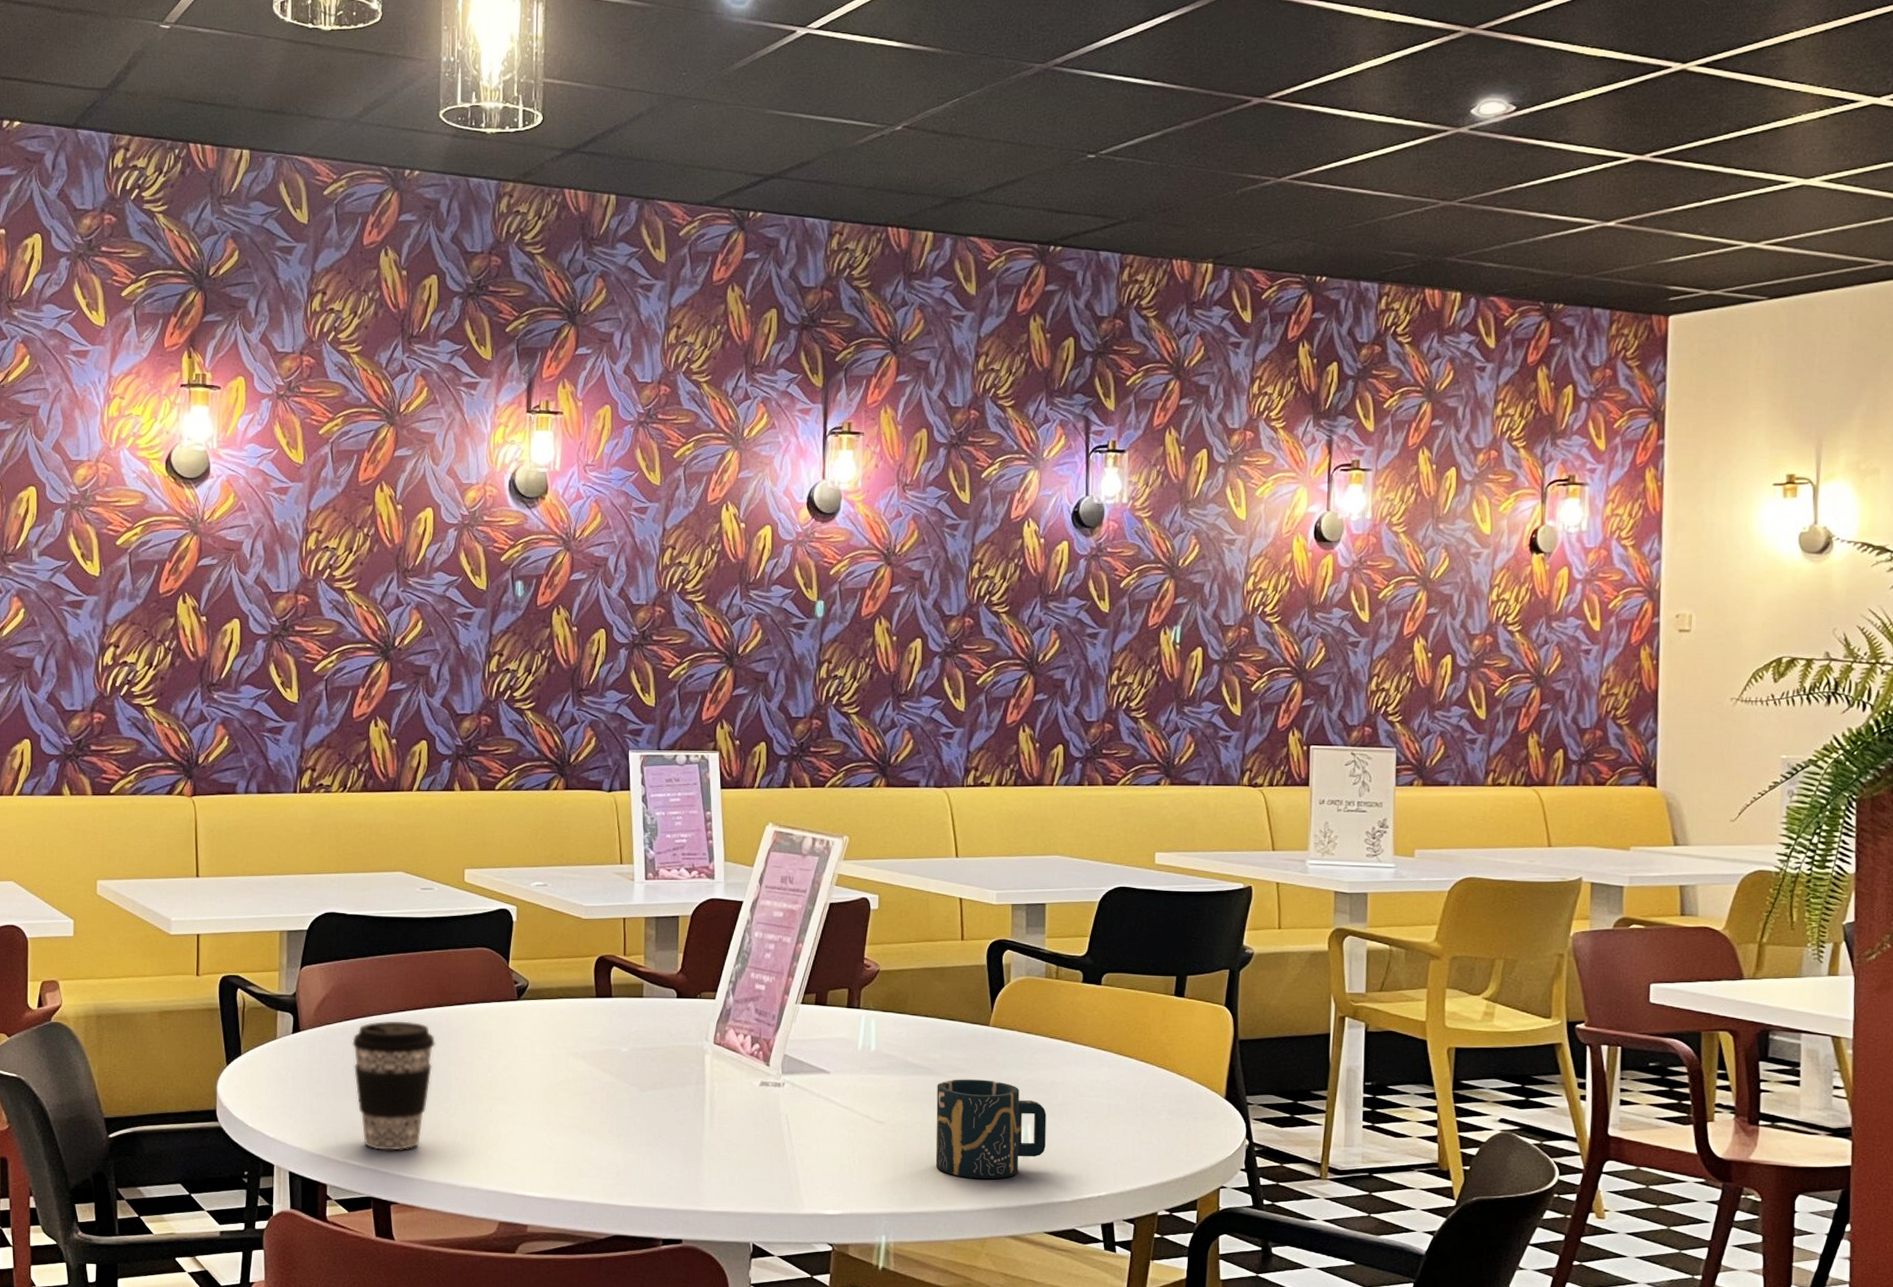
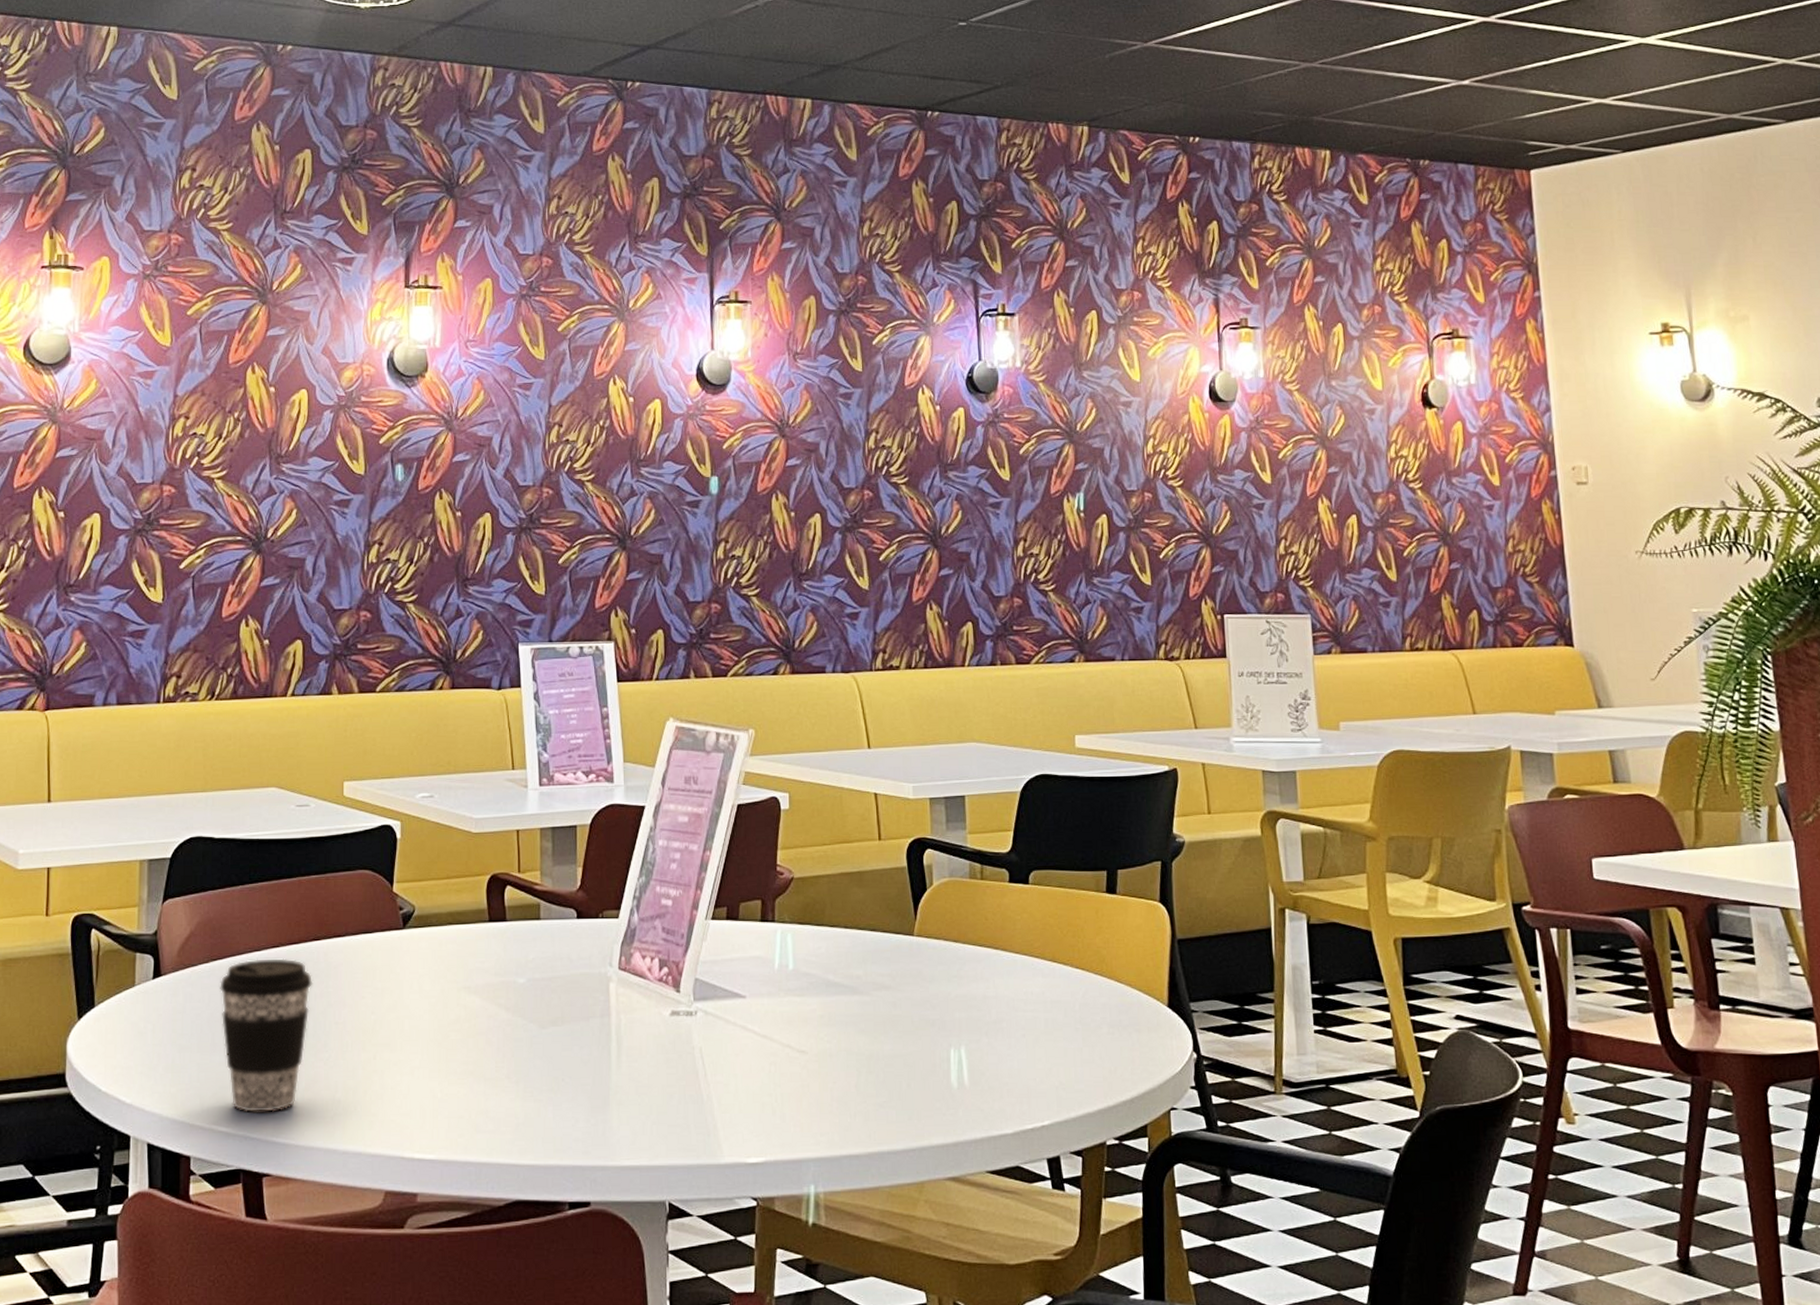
cup: present [935,1079,1047,1180] -> none [861,997,982,1113]

